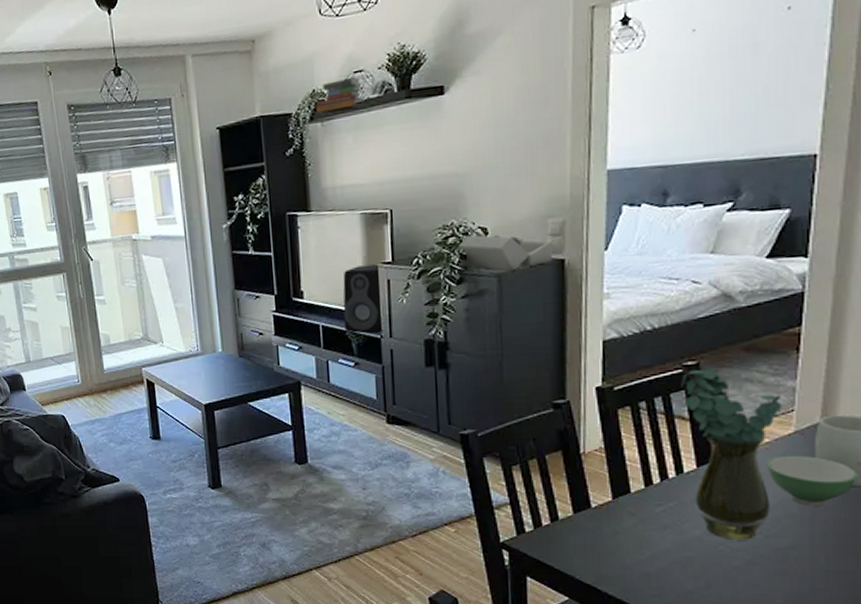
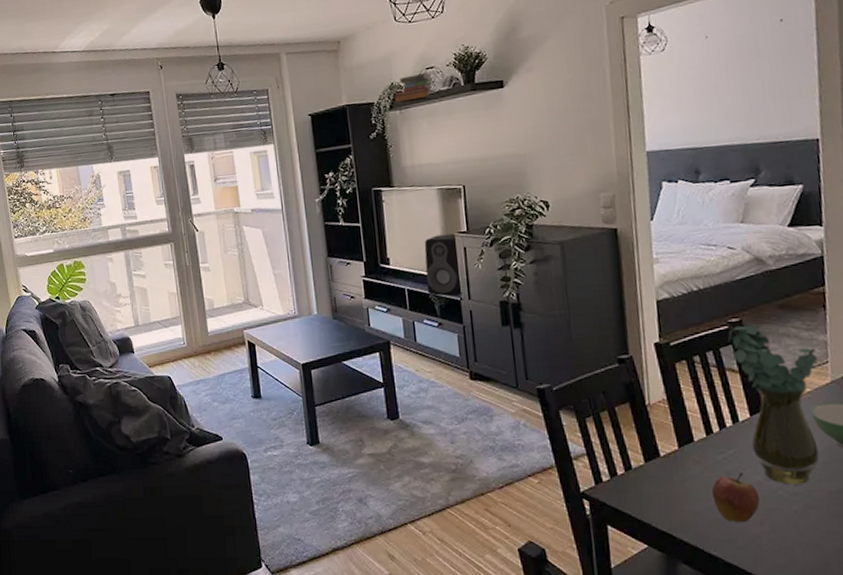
decorative box: present [457,233,553,271] -> none [524,205,607,239]
fruit: none [644,526,697,578] -> present [711,473,760,523]

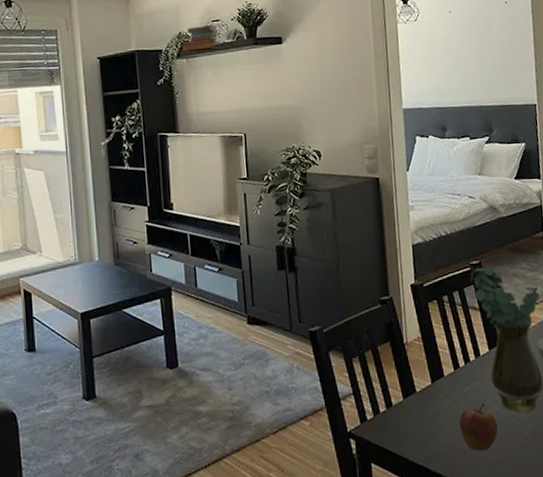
speaker: present [424,234,464,296] -> none [207,180,243,241]

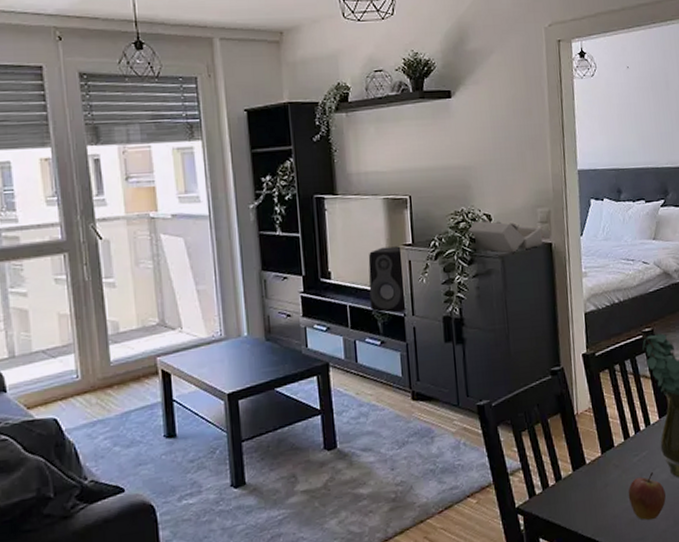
books: present [182,25,221,52] -> none [341,76,384,105]
speaker: none [207,180,243,241] -> present [368,246,408,312]
decorative box: none [298,155,371,187] -> present [467,219,543,253]

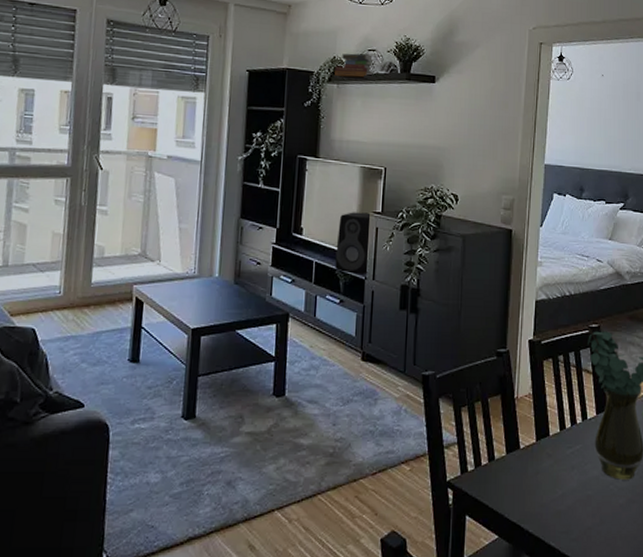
books: none [341,76,384,105] -> present [334,53,375,79]
decorative box: present [467,219,543,253] -> none [433,198,505,234]
fruit: present [628,472,666,520] -> none [557,467,594,515]

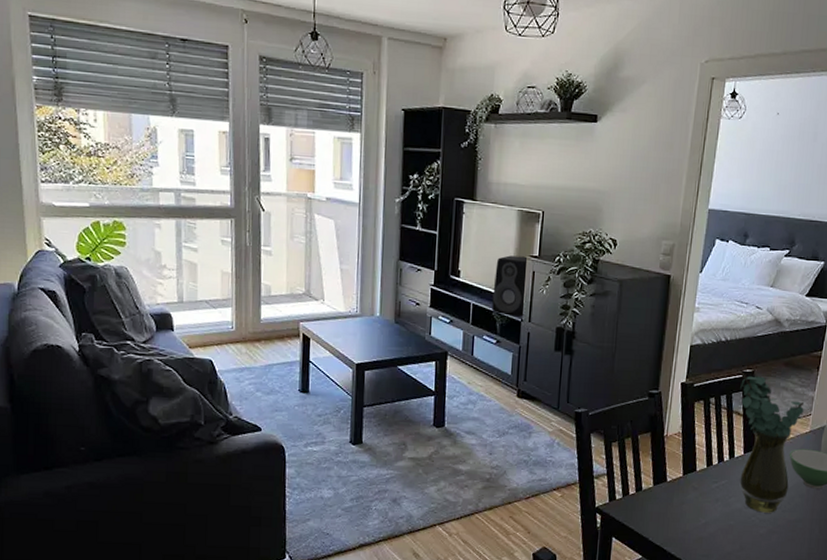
books: present [334,53,375,79] -> none [492,90,534,119]

